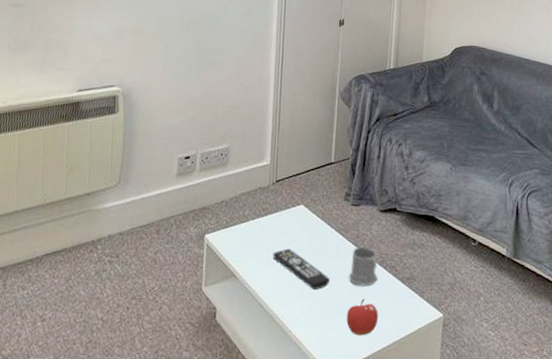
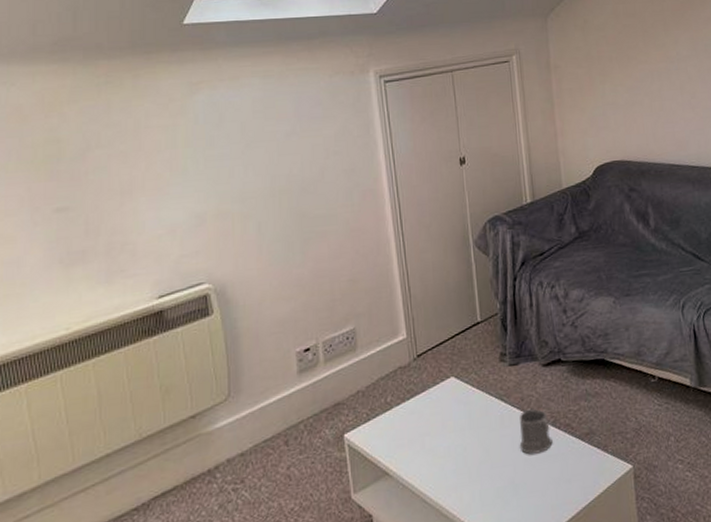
remote control: present [273,248,330,290] -> none [428,429,499,470]
fruit: present [346,299,379,336] -> none [524,468,562,511]

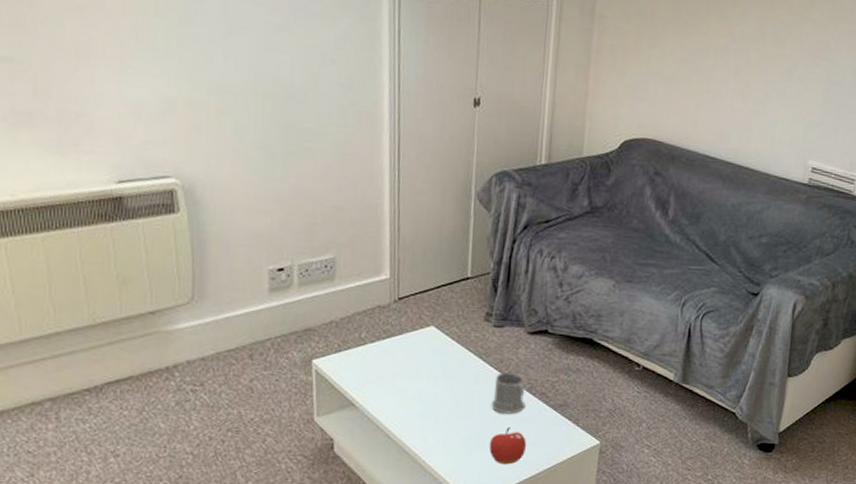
fruit: none [524,468,562,511] -> present [489,427,527,465]

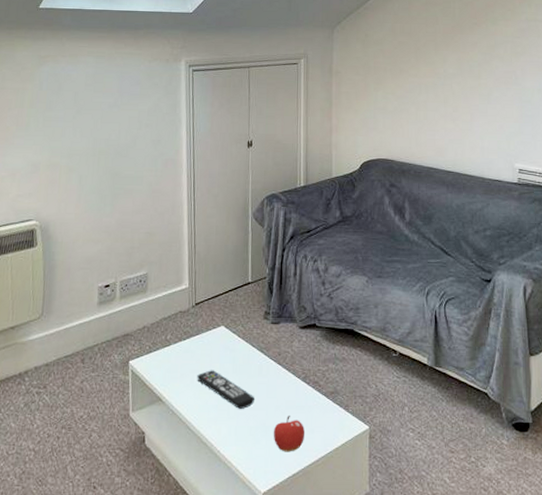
remote control: none [399,374,469,418] -> present [197,370,254,409]
mug: present [491,371,525,414] -> none [273,363,302,403]

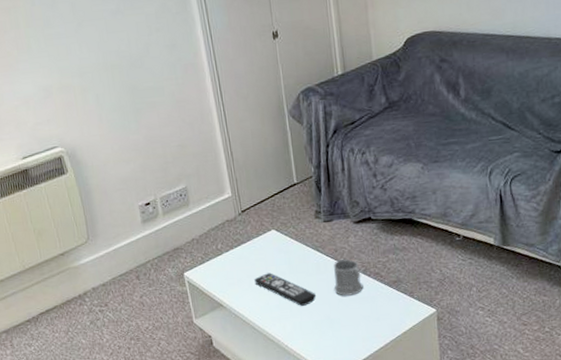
mug: none [273,363,302,403] -> present [333,258,364,296]
fruit: present [273,416,306,452] -> none [338,307,372,341]

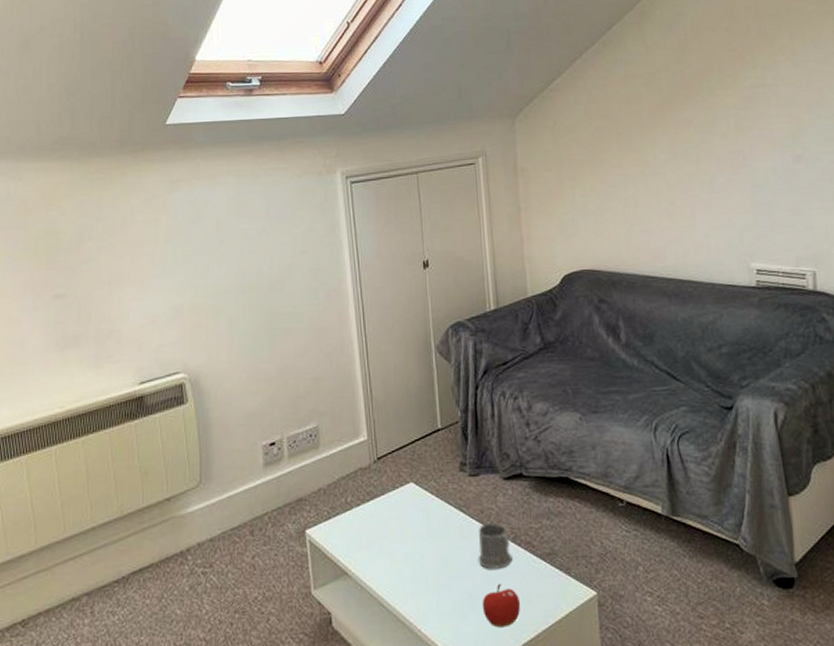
remote control: present [254,273,316,306] -> none [386,535,457,579]
fruit: none [338,307,372,341] -> present [482,584,521,628]

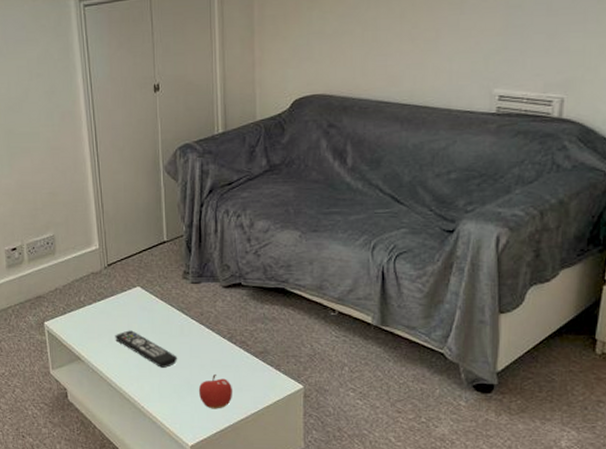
remote control: none [386,535,457,579] -> present [115,330,177,368]
mug: present [478,522,512,569] -> none [196,323,228,362]

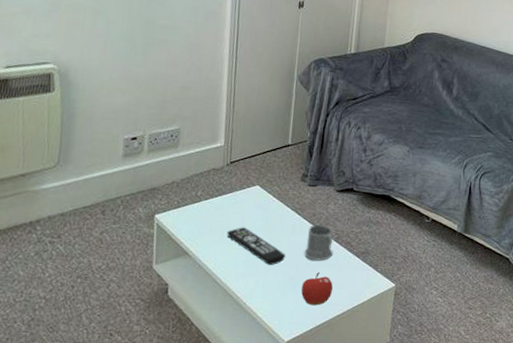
mug: none [196,323,228,362] -> present [304,224,333,261]

